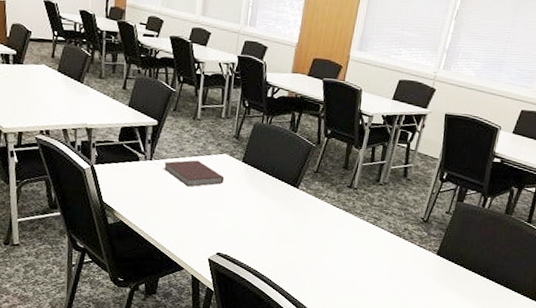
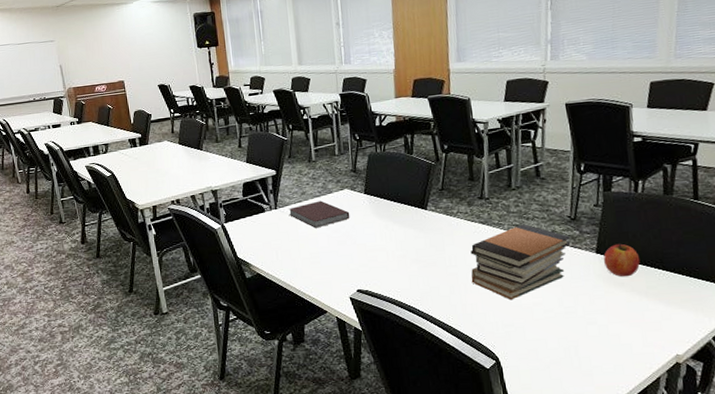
book stack: none [324,217,420,285] -> present [470,224,571,301]
apple: none [441,248,471,280] -> present [603,242,641,277]

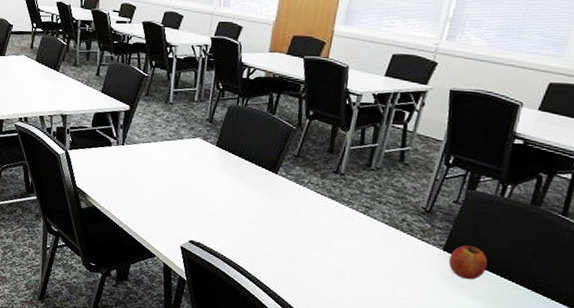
notebook: present [289,200,350,228] -> none [136,144,197,172]
book stack: present [470,224,571,301] -> none [307,206,421,280]

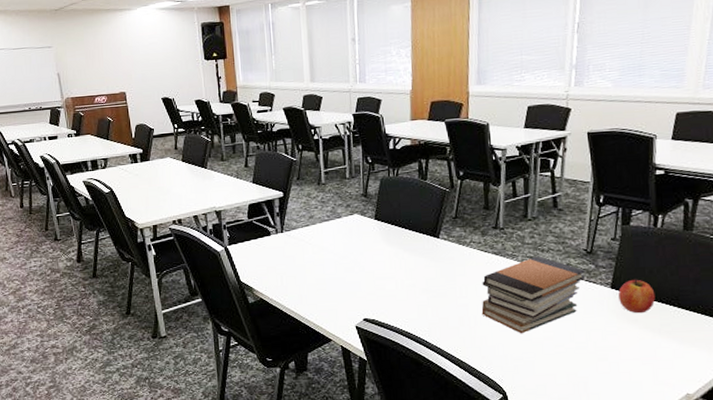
book stack: none [307,206,421,280] -> present [481,256,586,334]

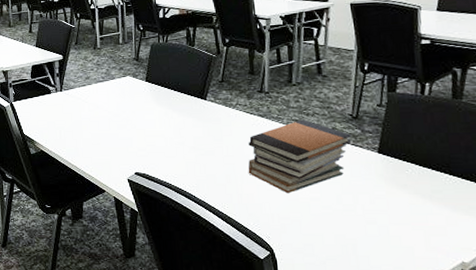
apple: present [618,278,656,314] -> none [386,144,425,179]

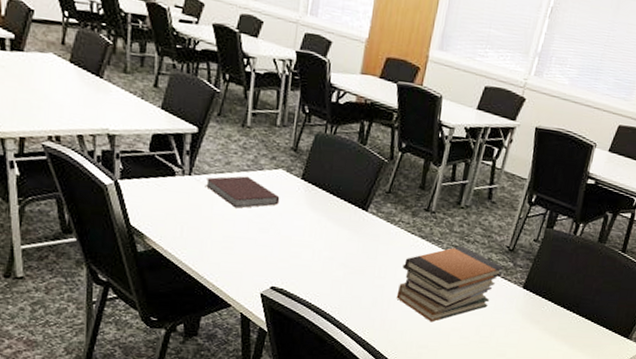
notebook: none [73,86,131,112] -> present [206,176,280,208]

